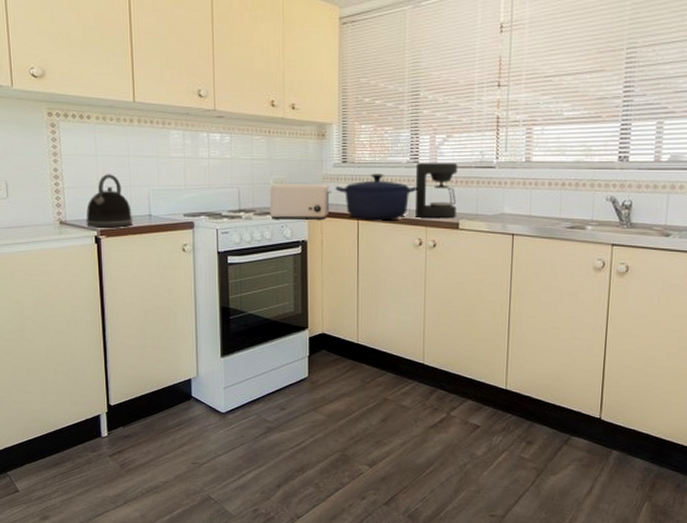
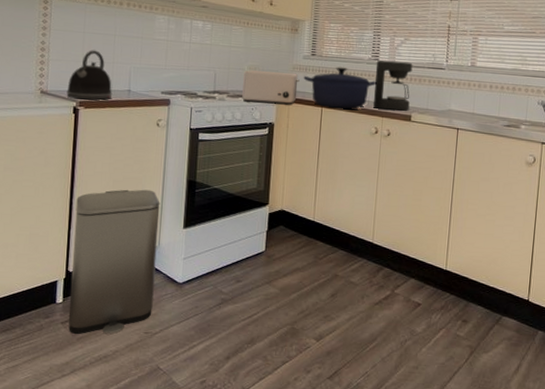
pedal bin: none [109,318,198,466] -> present [68,189,160,335]

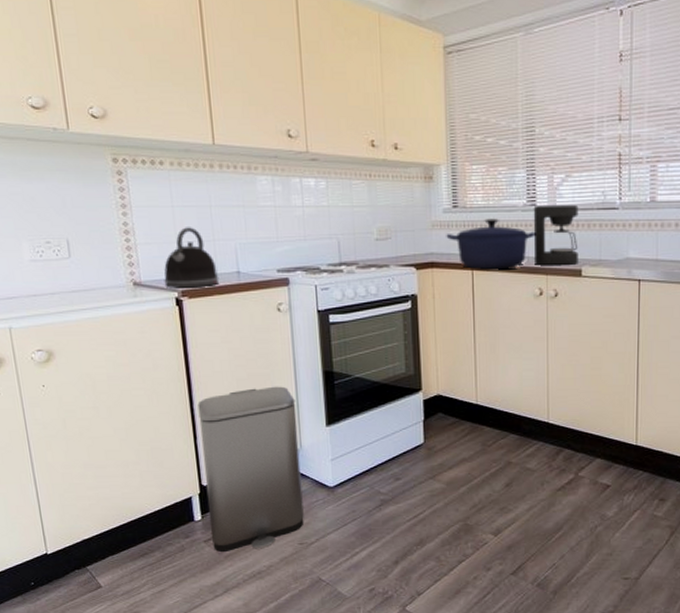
toaster: present [242,69,300,106] -> none [373,231,442,273]

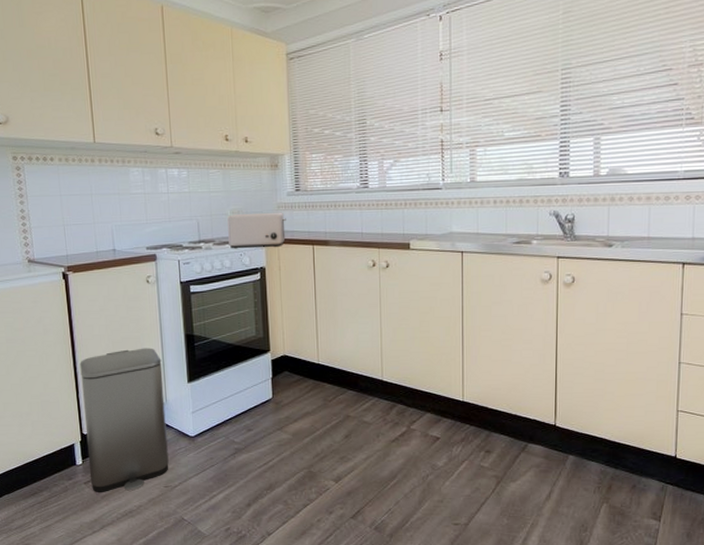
kettle: present [164,227,219,288] -> none [53,212,98,264]
toaster: none [373,231,442,273] -> present [227,212,286,249]
cooking pot: present [446,218,536,270] -> none [290,200,369,245]
coffee maker: present [533,205,579,266] -> none [366,187,407,241]

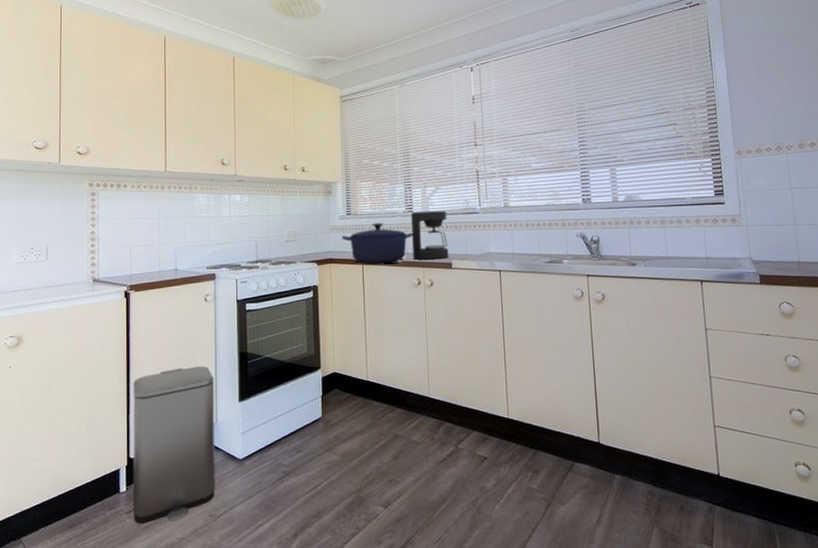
toaster: present [227,212,286,249] -> none [284,234,338,269]
cooking pot: none [290,200,369,245] -> present [341,223,414,265]
coffee maker: none [366,187,407,241] -> present [410,211,449,261]

